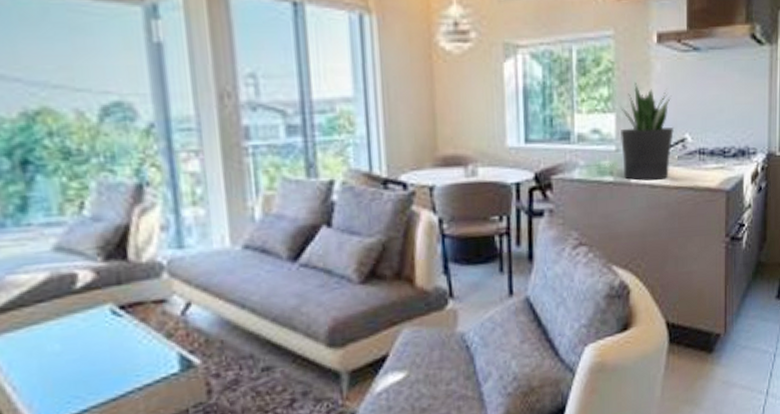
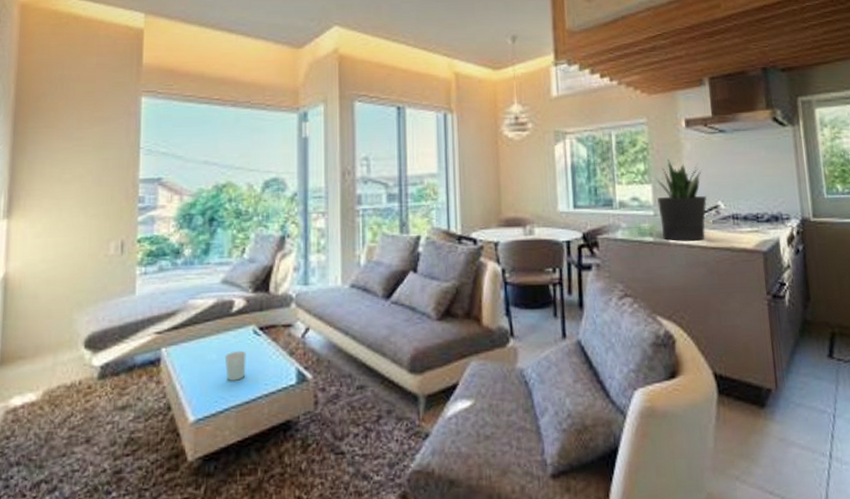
candle holder: none [72,337,107,376] -> present [224,350,246,381]

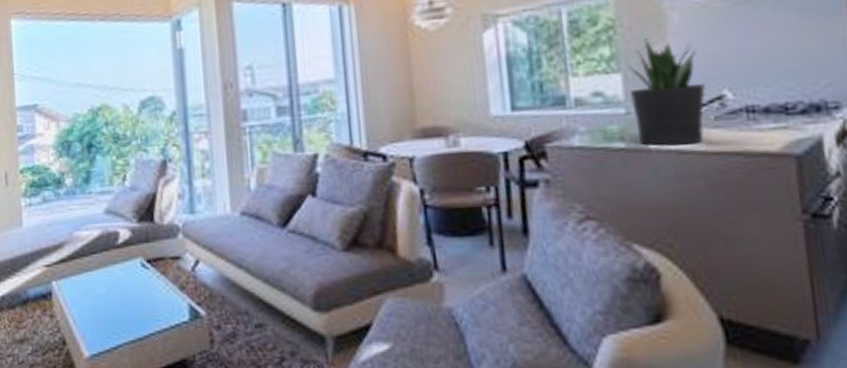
candle holder: present [224,350,246,381] -> none [114,284,137,316]

